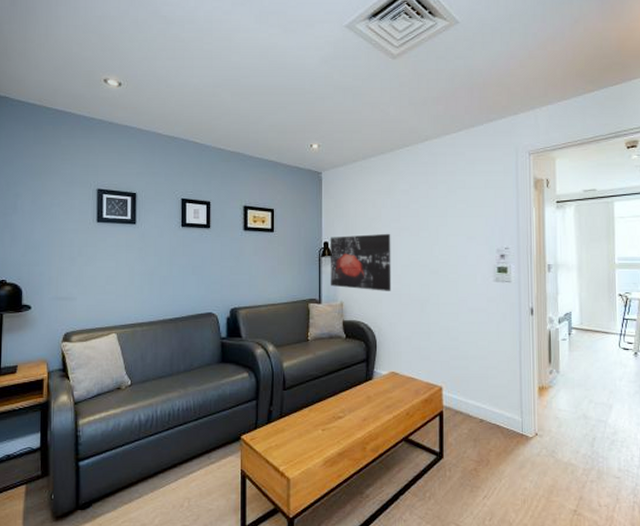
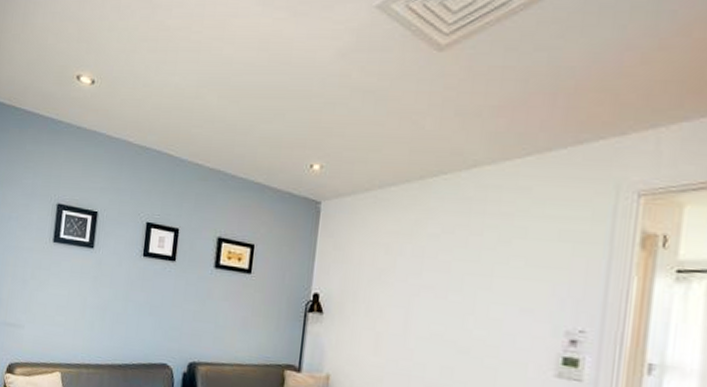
wall art: present [330,233,392,291] -> none [315,287,407,370]

